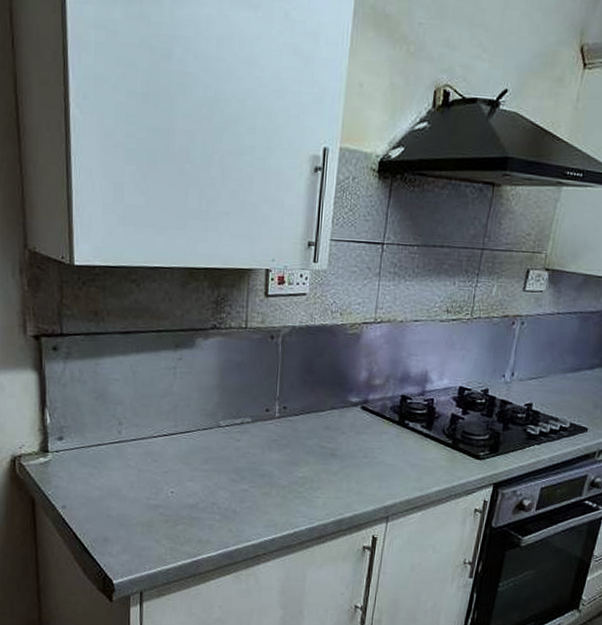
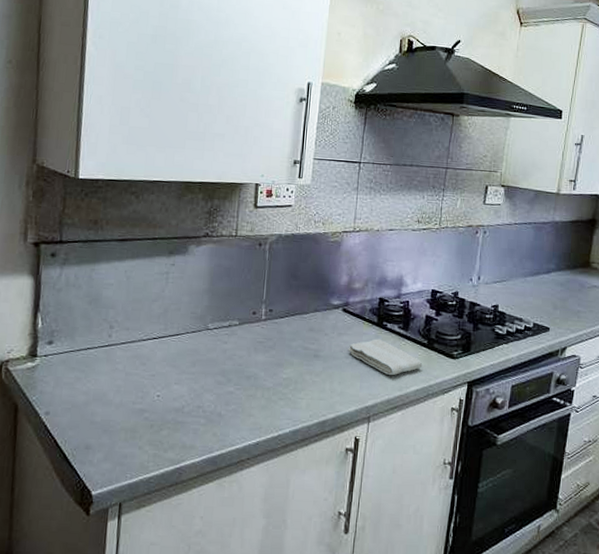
washcloth: none [366,438,446,476] -> present [348,339,423,376]

